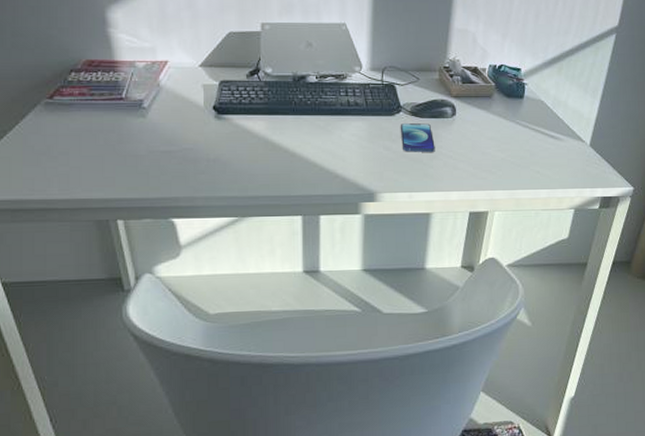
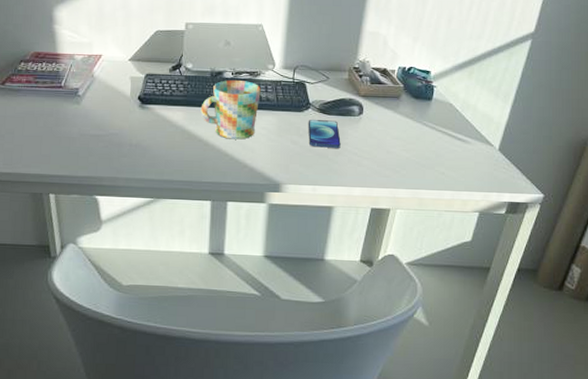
mug: none [284,85,349,148] -> present [200,80,261,140]

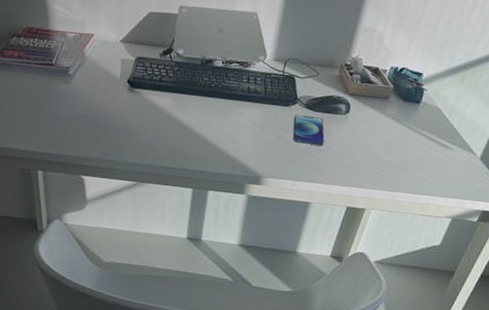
mug: present [200,80,261,140] -> none [188,69,250,130]

